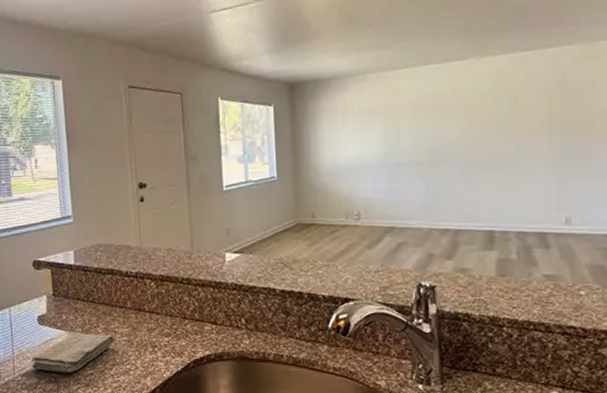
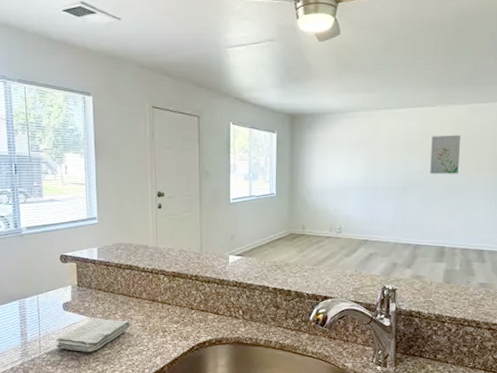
wall art: none [466,91,504,142] -> present [430,135,460,174]

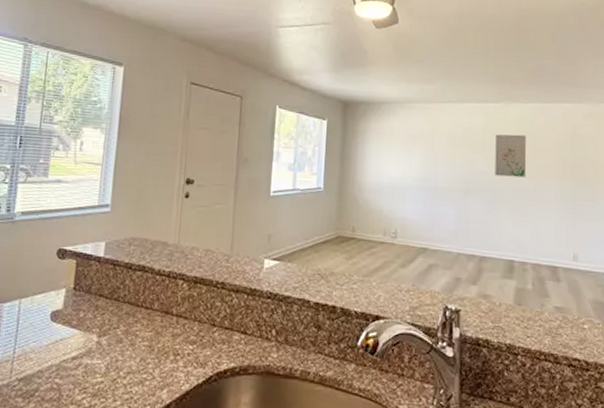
washcloth: present [56,319,130,352] -> none [34,334,134,380]

